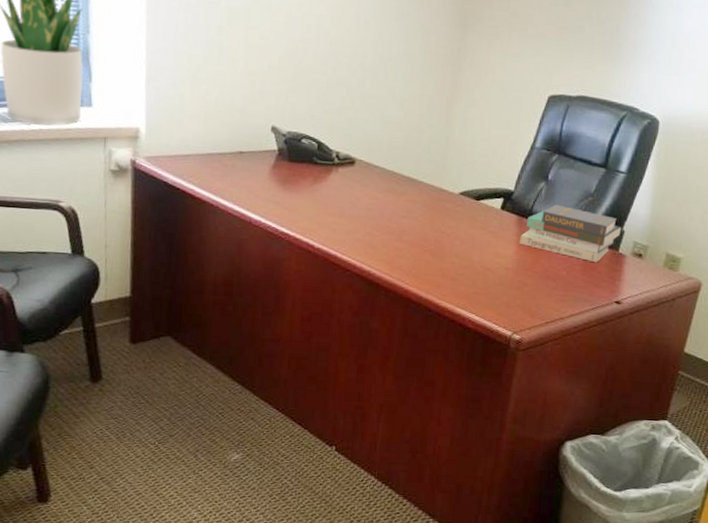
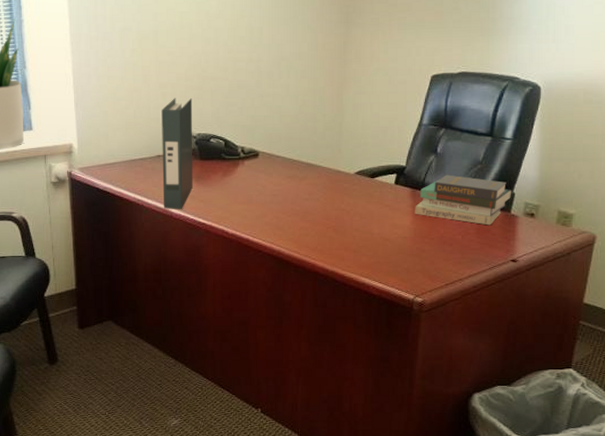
binder: none [242,88,285,216] -> present [161,98,194,210]

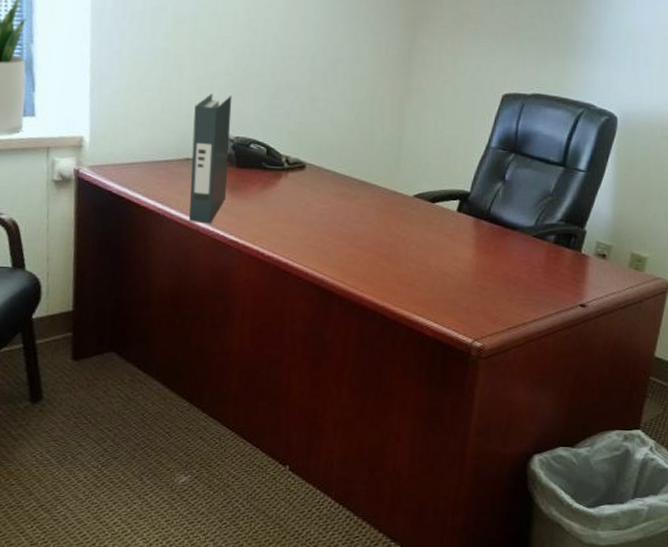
books: present [415,174,511,226] -> none [478,205,583,265]

